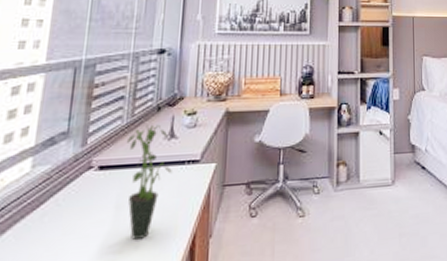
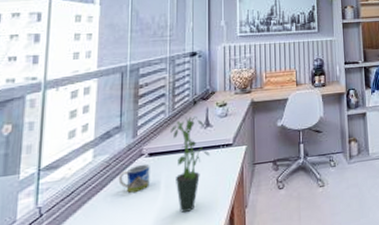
mug: none [59,178,100,213] -> present [118,163,150,193]

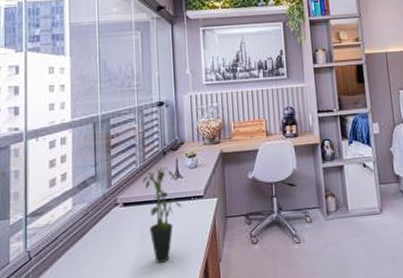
mug: present [118,163,150,193] -> none [96,213,126,241]

